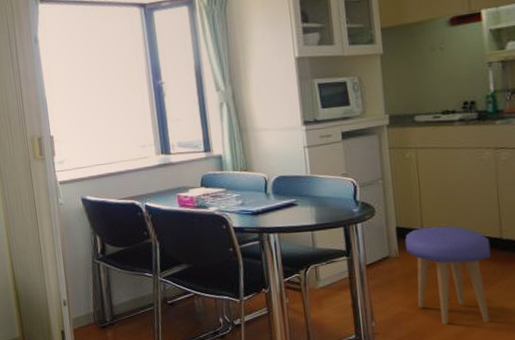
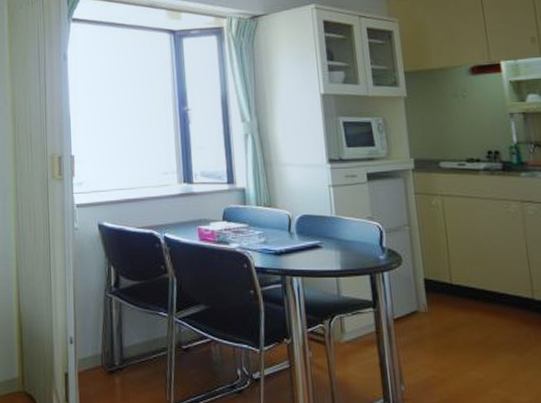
stool: present [404,226,491,325] -> none [433,280,527,394]

